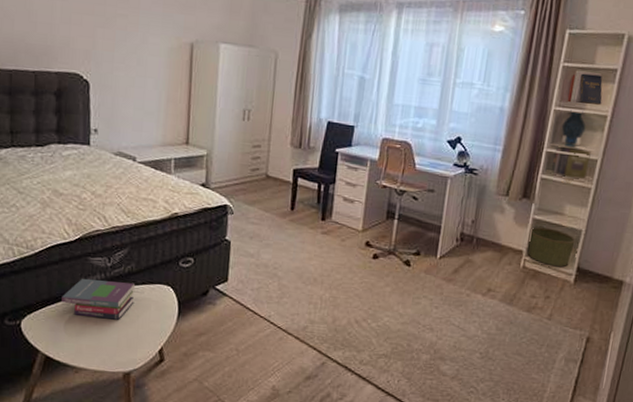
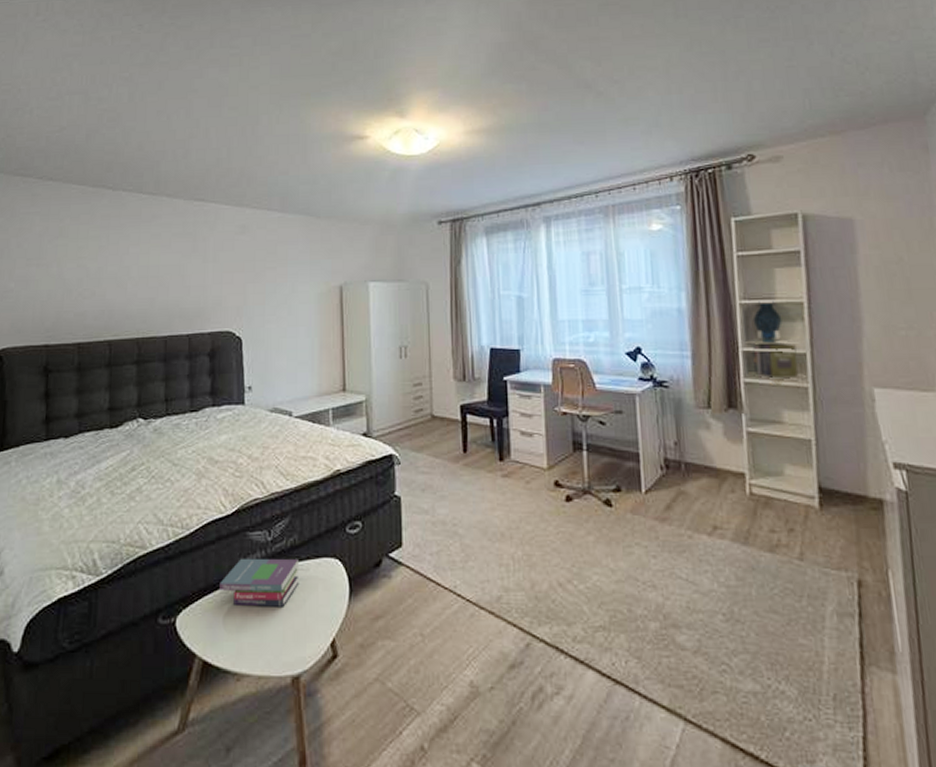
basket: present [527,226,576,268] -> none [746,440,807,489]
books: present [568,69,603,106] -> none [750,257,793,294]

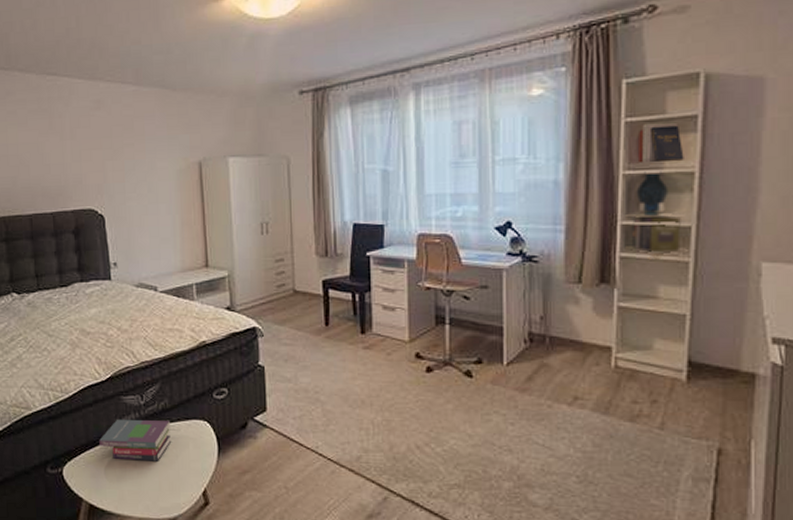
books: none [750,257,793,294] -> present [639,122,684,164]

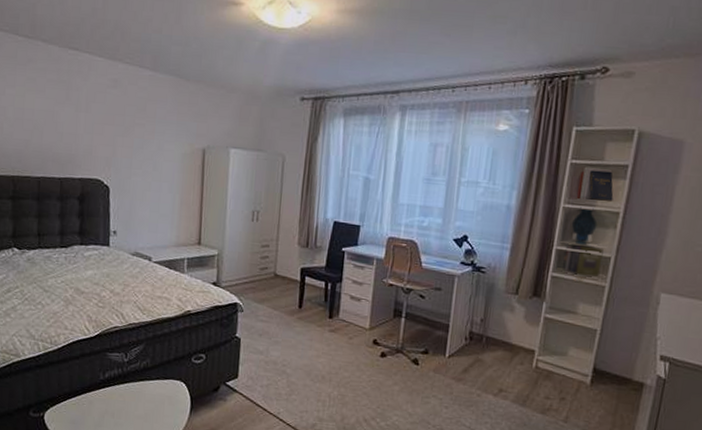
books: present [99,418,171,461] -> none [81,372,149,414]

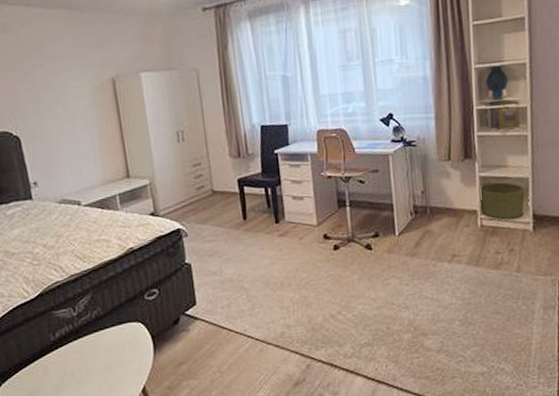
basket: none [540,325,591,368] -> present [479,182,525,219]
books: present [577,166,614,203] -> none [483,23,518,58]

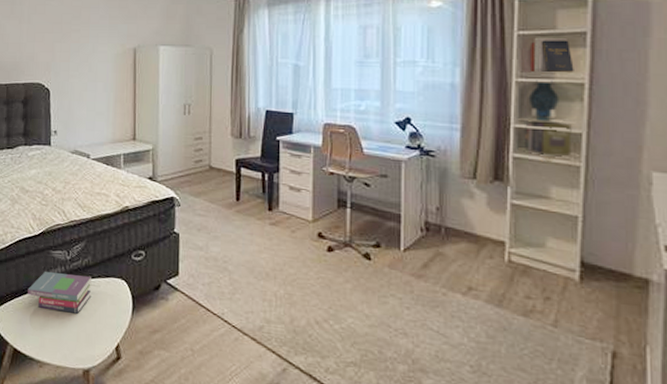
books: none [33,328,107,373] -> present [27,271,91,314]
basket: present [479,182,525,219] -> none [509,212,572,262]
books: none [483,23,518,58] -> present [531,37,574,73]

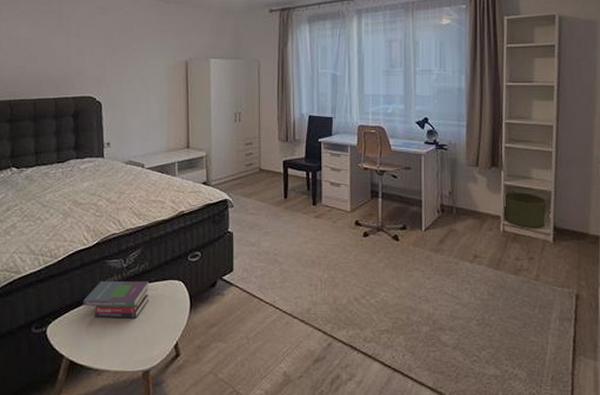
basket: none [509,212,572,262] -> present [503,191,547,228]
books: present [524,120,572,156] -> none [512,116,546,144]
vase: present [528,80,560,121] -> none [515,84,537,116]
books: present [531,37,574,73] -> none [516,49,547,78]

